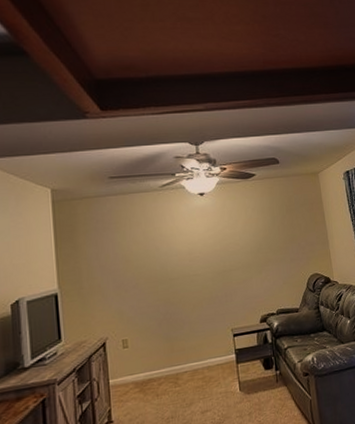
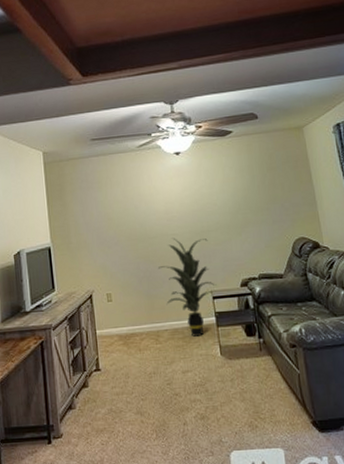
indoor plant: none [179,278,237,376] -> present [158,237,217,337]

